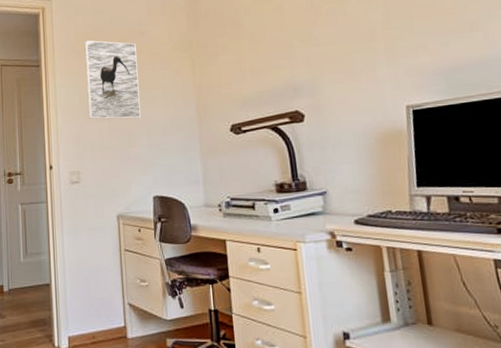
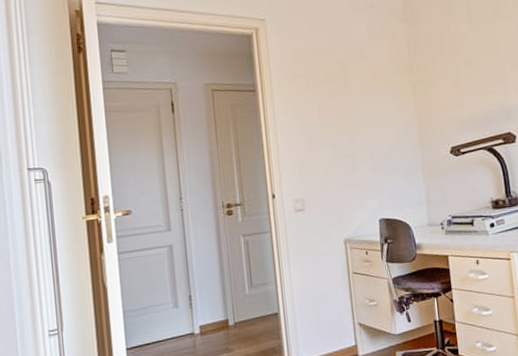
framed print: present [84,40,141,119] -> none [303,63,365,146]

